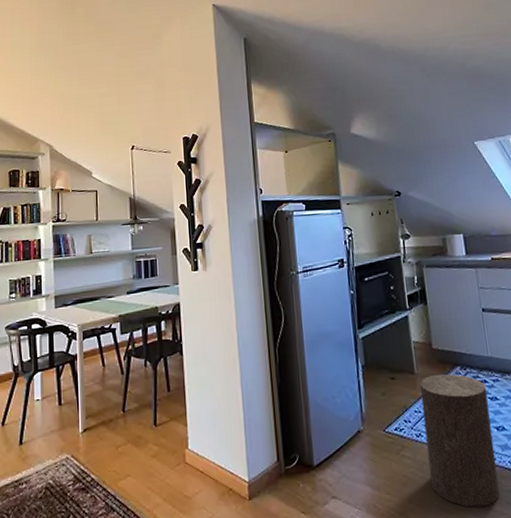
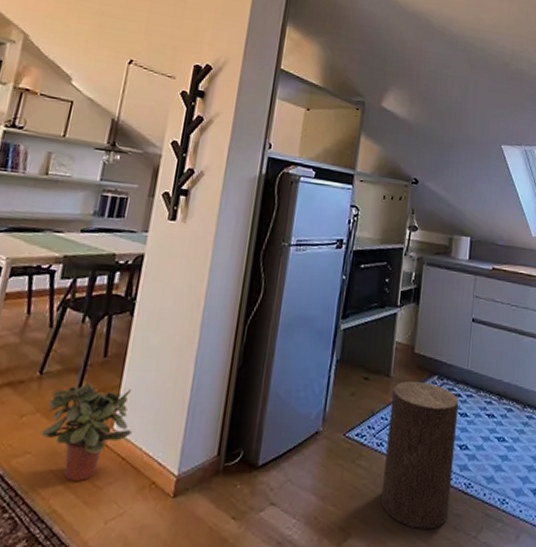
potted plant: none [134,414,204,495] -> present [39,382,132,483]

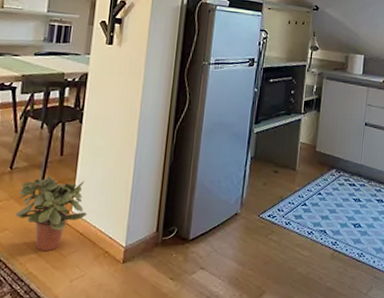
stool: present [380,380,459,529] -> none [289,173,354,288]

